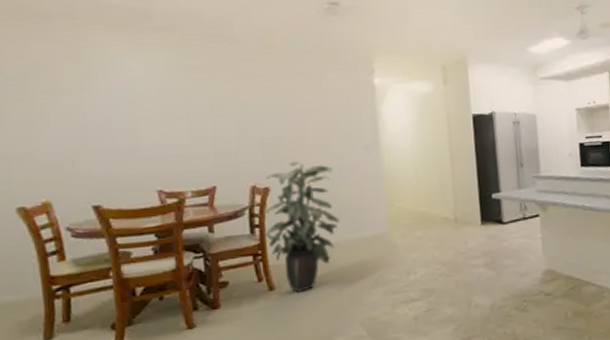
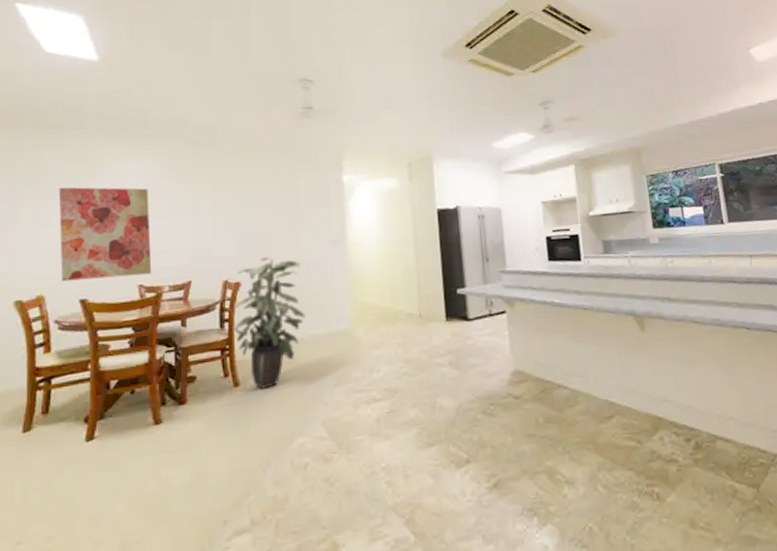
wall art: none [54,84,172,187] -> present [58,187,152,282]

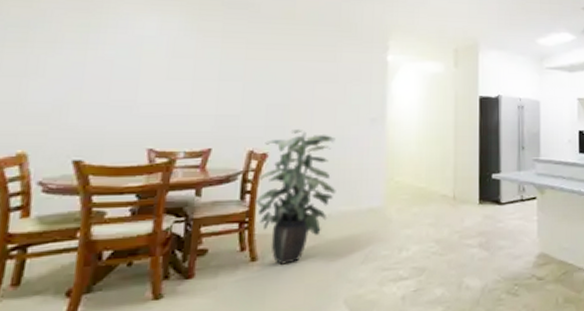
wall art: present [58,187,152,282] -> none [51,35,169,139]

